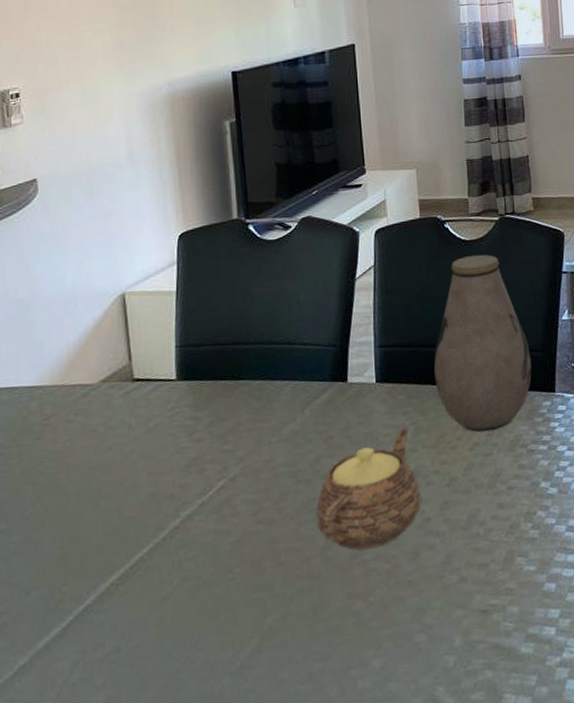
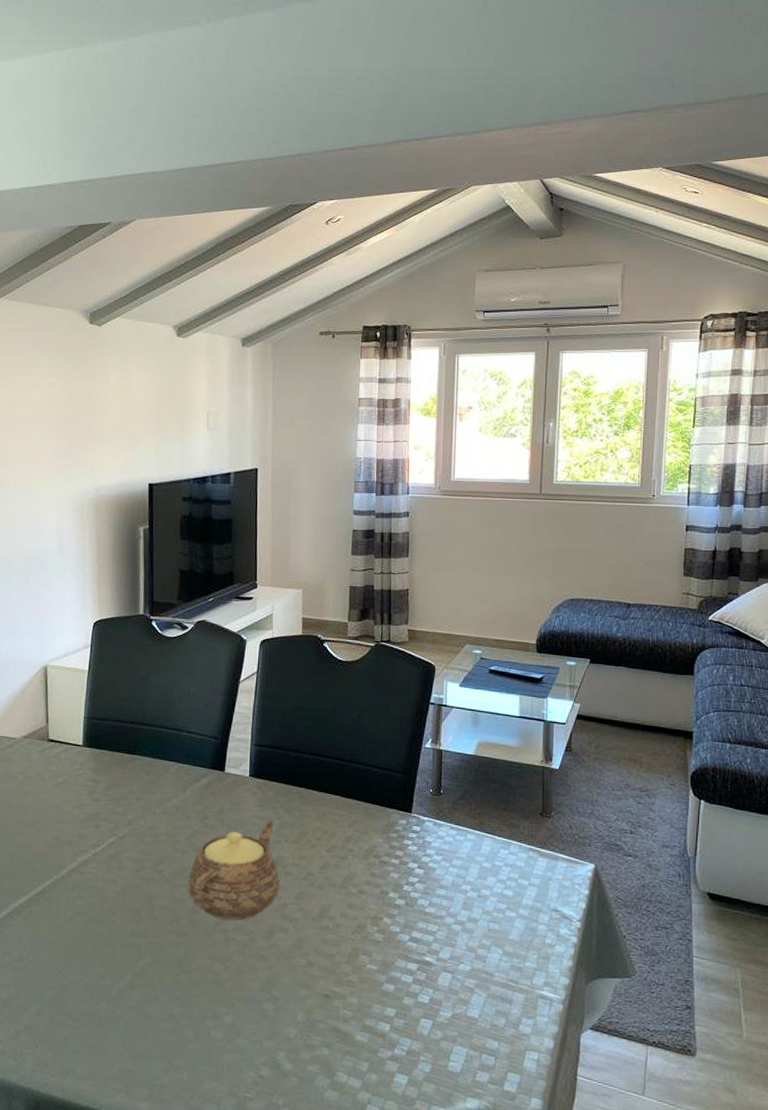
vase: present [434,254,532,432] -> none [302,675,392,838]

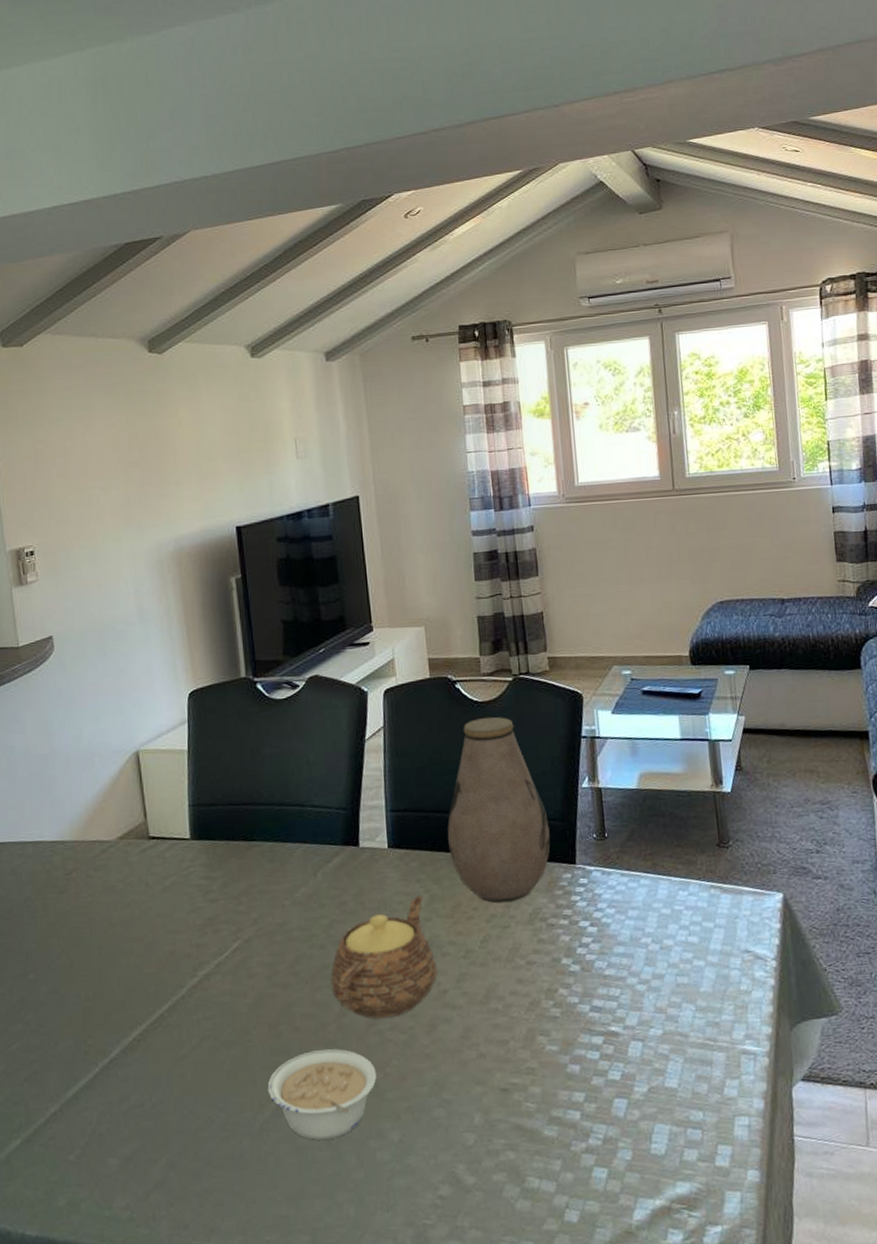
legume: none [125,937,218,1013] -> present [267,1048,377,1140]
vase: none [302,675,392,838] -> present [447,716,551,903]

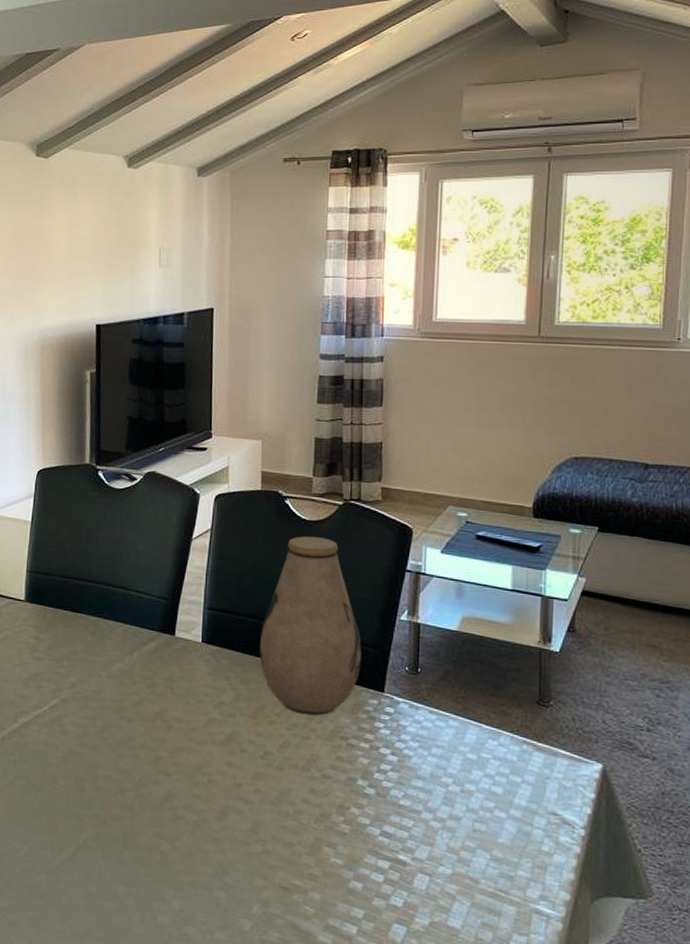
legume: present [267,1048,377,1140] -> none [67,810,166,893]
teapot: present [331,896,437,1019] -> none [134,692,234,798]

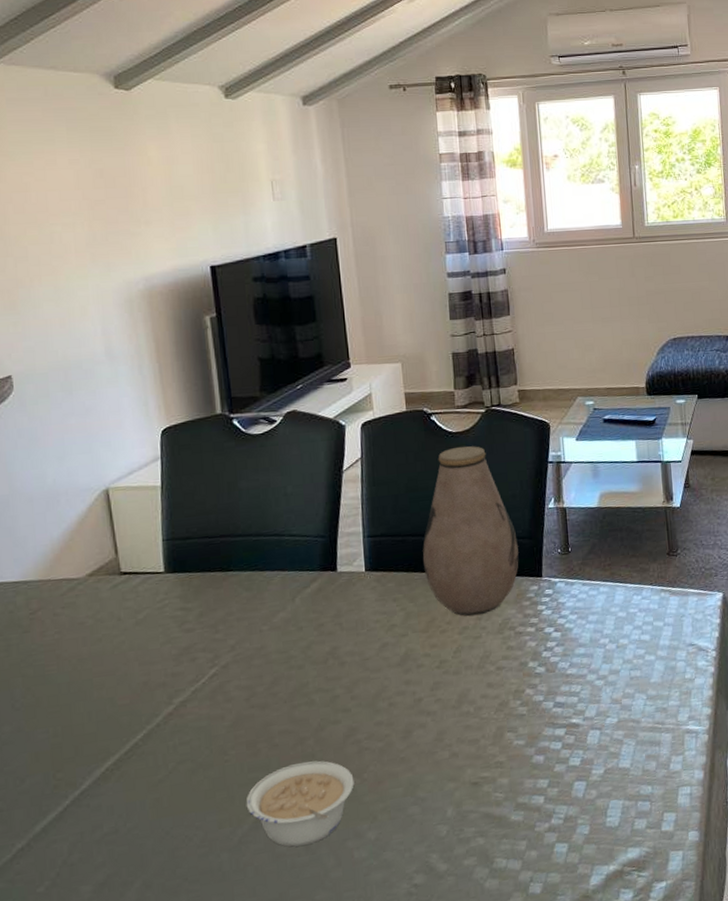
legume: none [67,810,166,893] -> present [246,760,354,847]

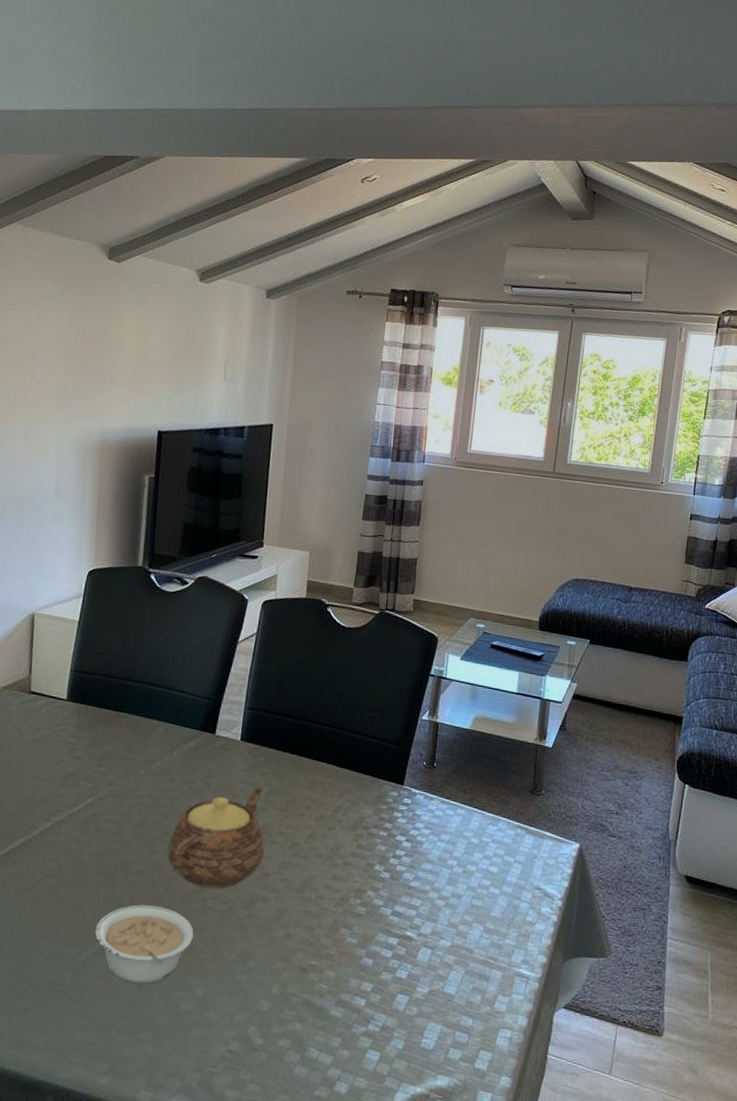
teapot: none [309,614,413,730] -> present [167,787,264,888]
vase: present [423,446,519,616] -> none [294,641,387,808]

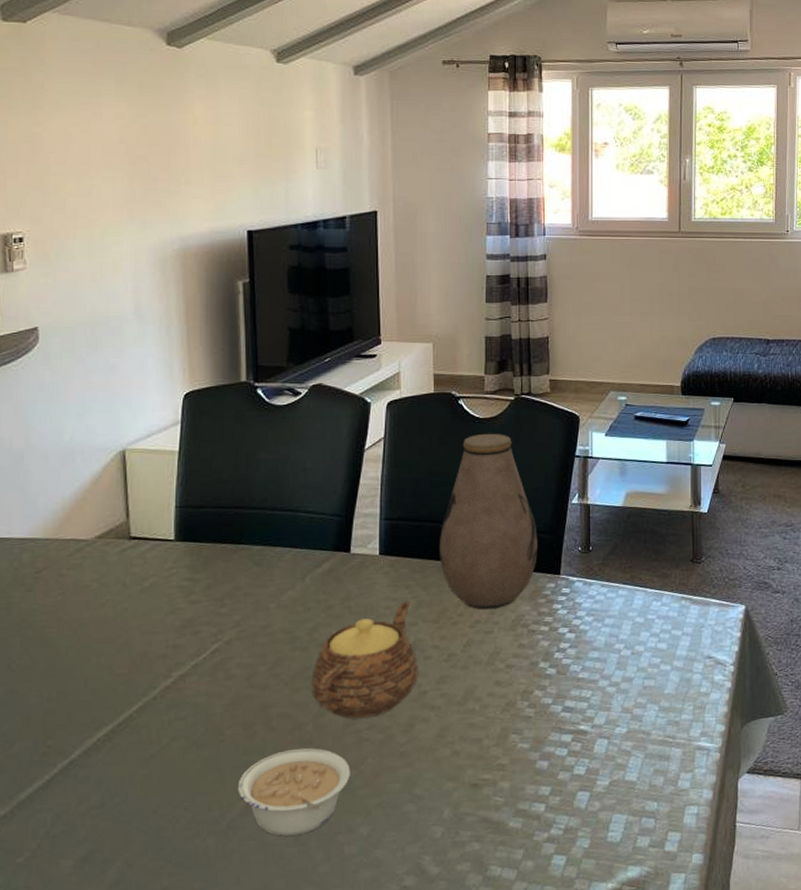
vase: none [294,641,387,808] -> present [440,433,538,610]

